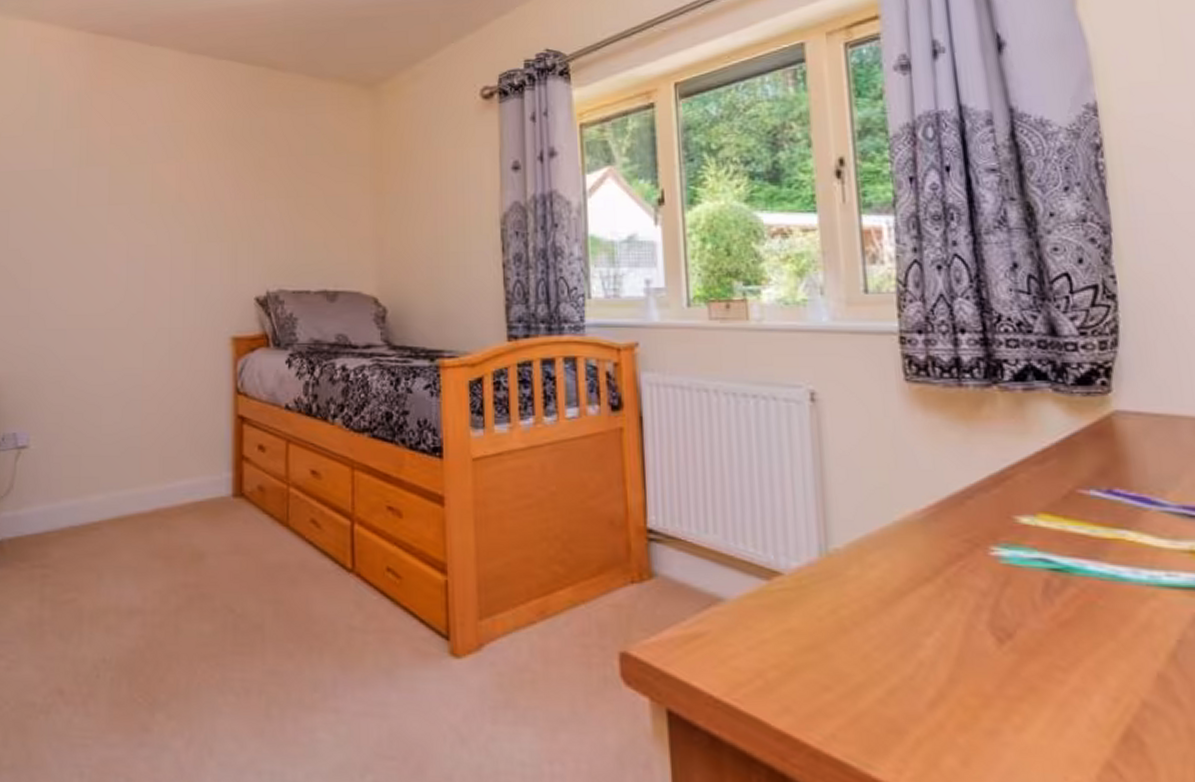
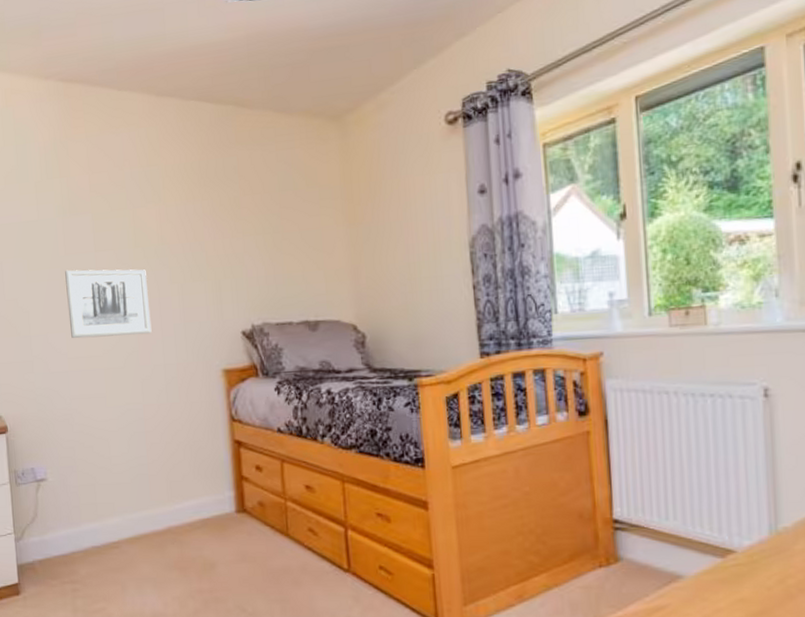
wall art: none [73,222,160,295] -> present [65,269,152,338]

